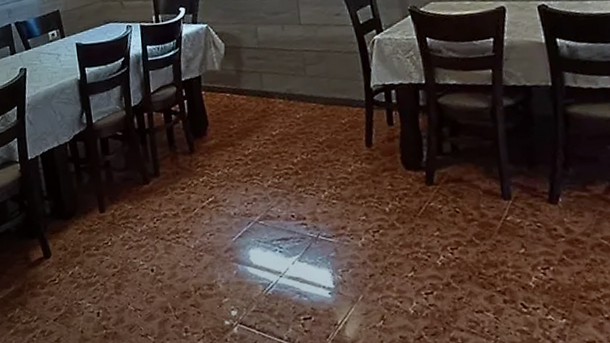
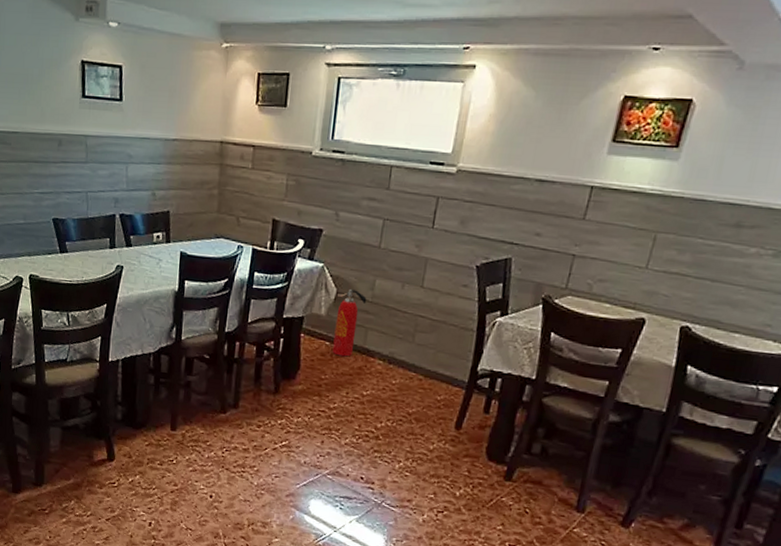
fire extinguisher: none [226,41,254,104] -> present [332,289,367,357]

